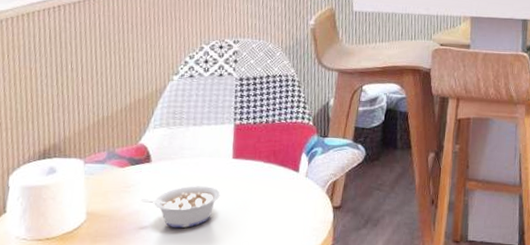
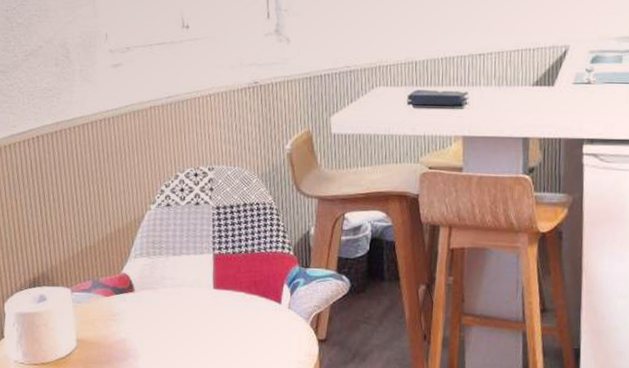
legume: present [140,186,221,229] -> none [126,315,203,358]

